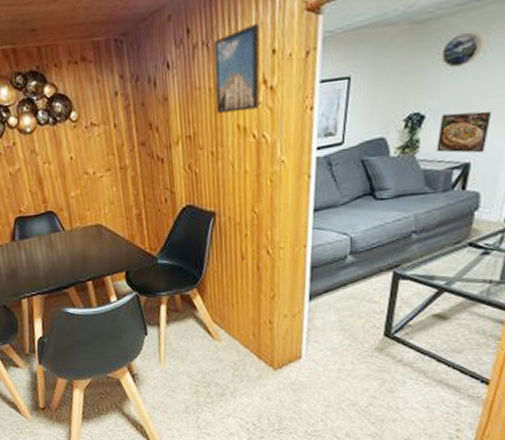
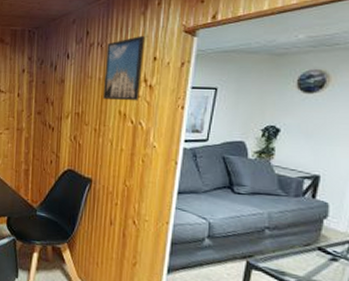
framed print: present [436,111,492,153] -> none [289,131,340,169]

